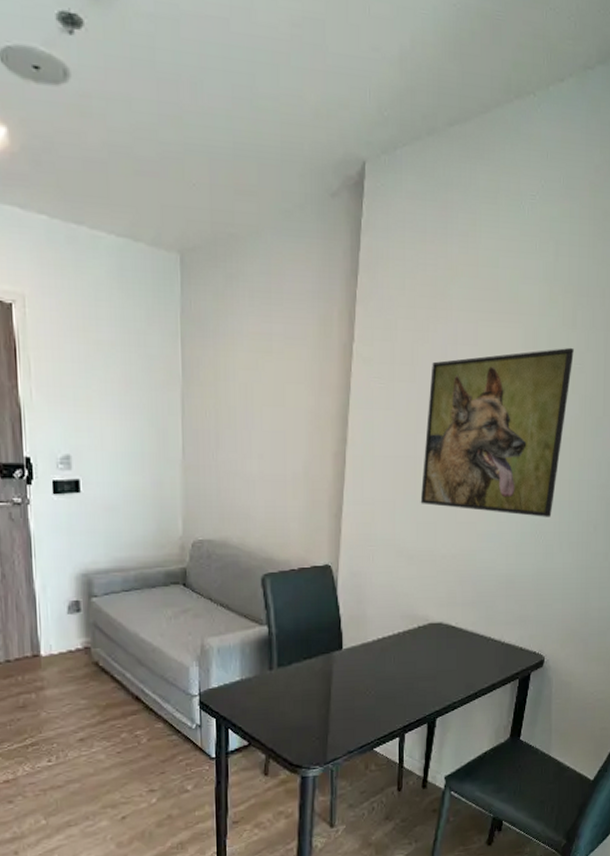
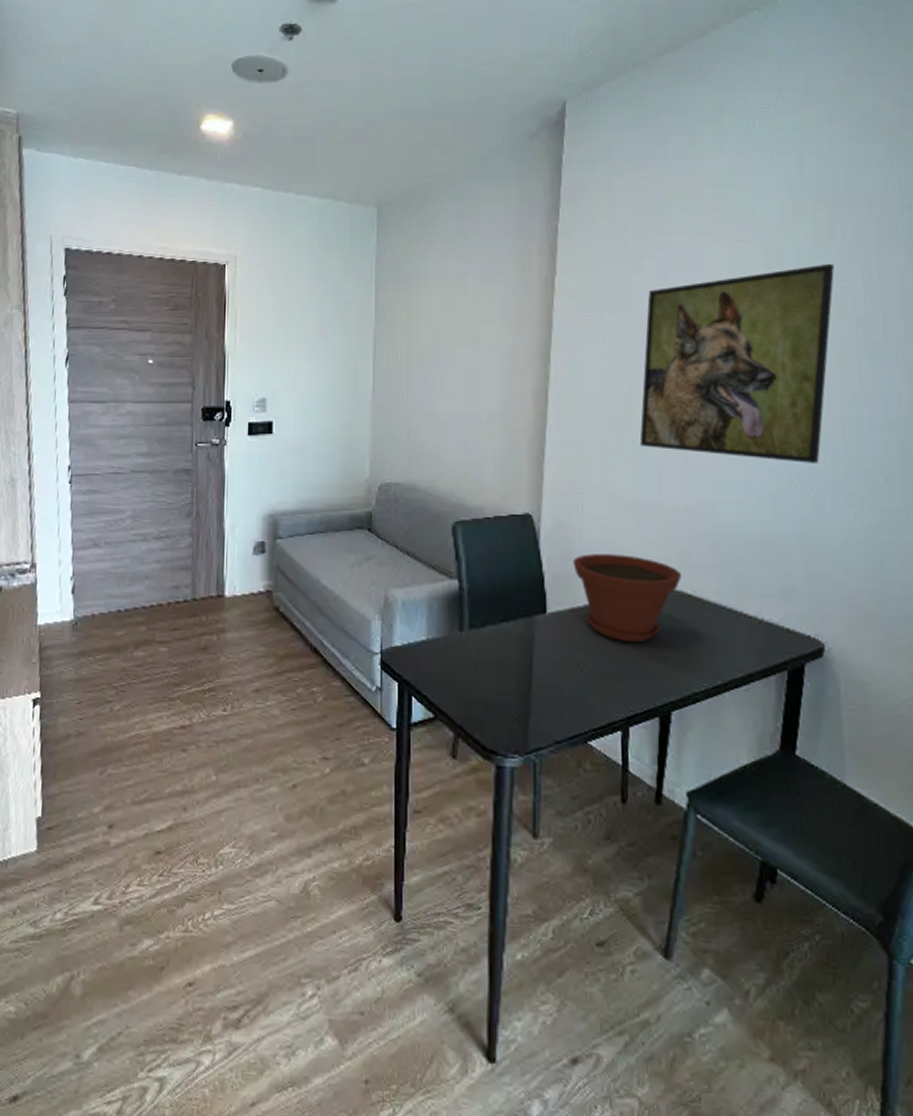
plant pot: none [364,596,448,668] -> present [573,554,681,643]

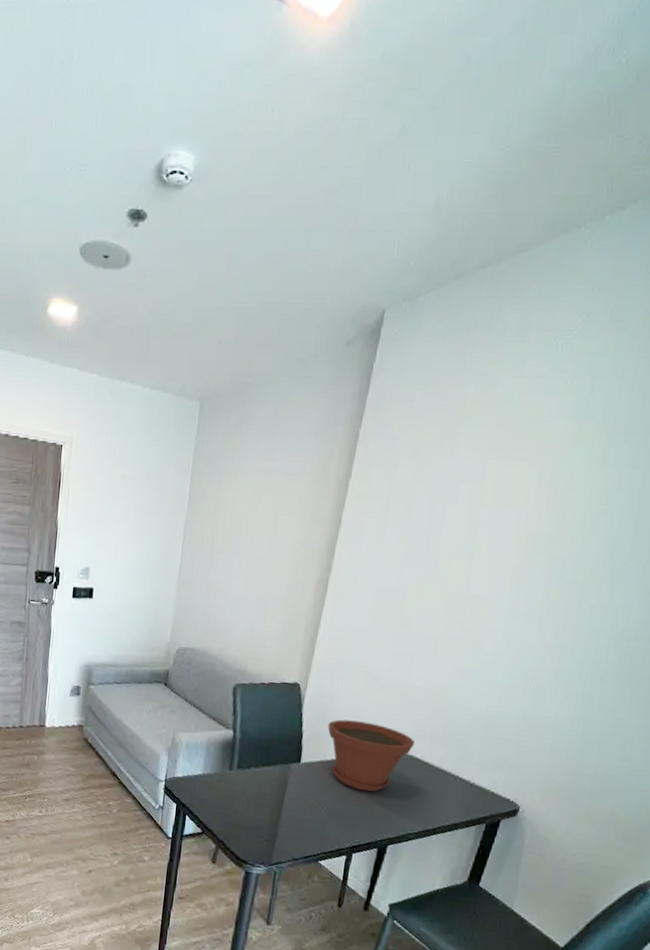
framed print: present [639,263,835,463] -> none [399,487,600,663]

